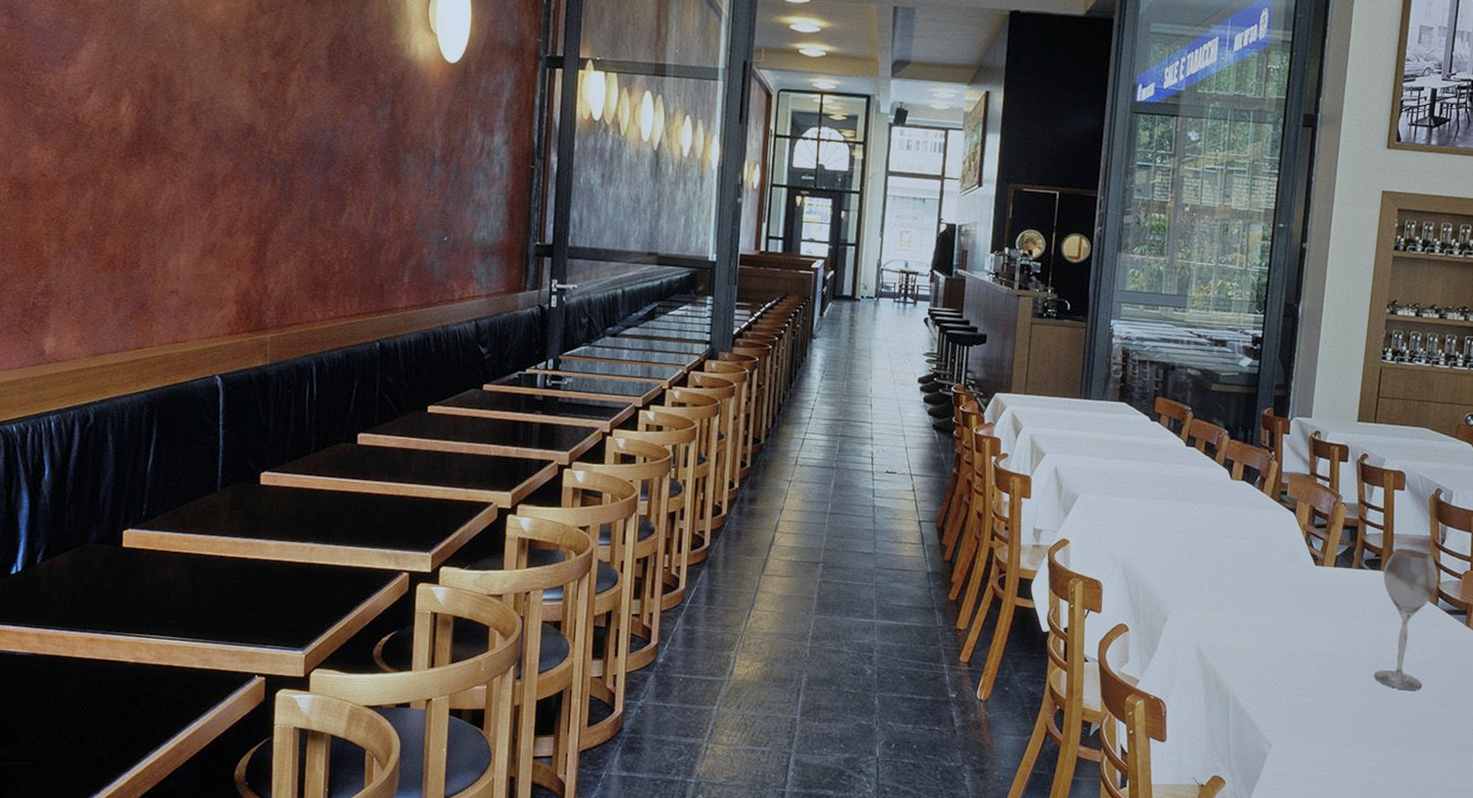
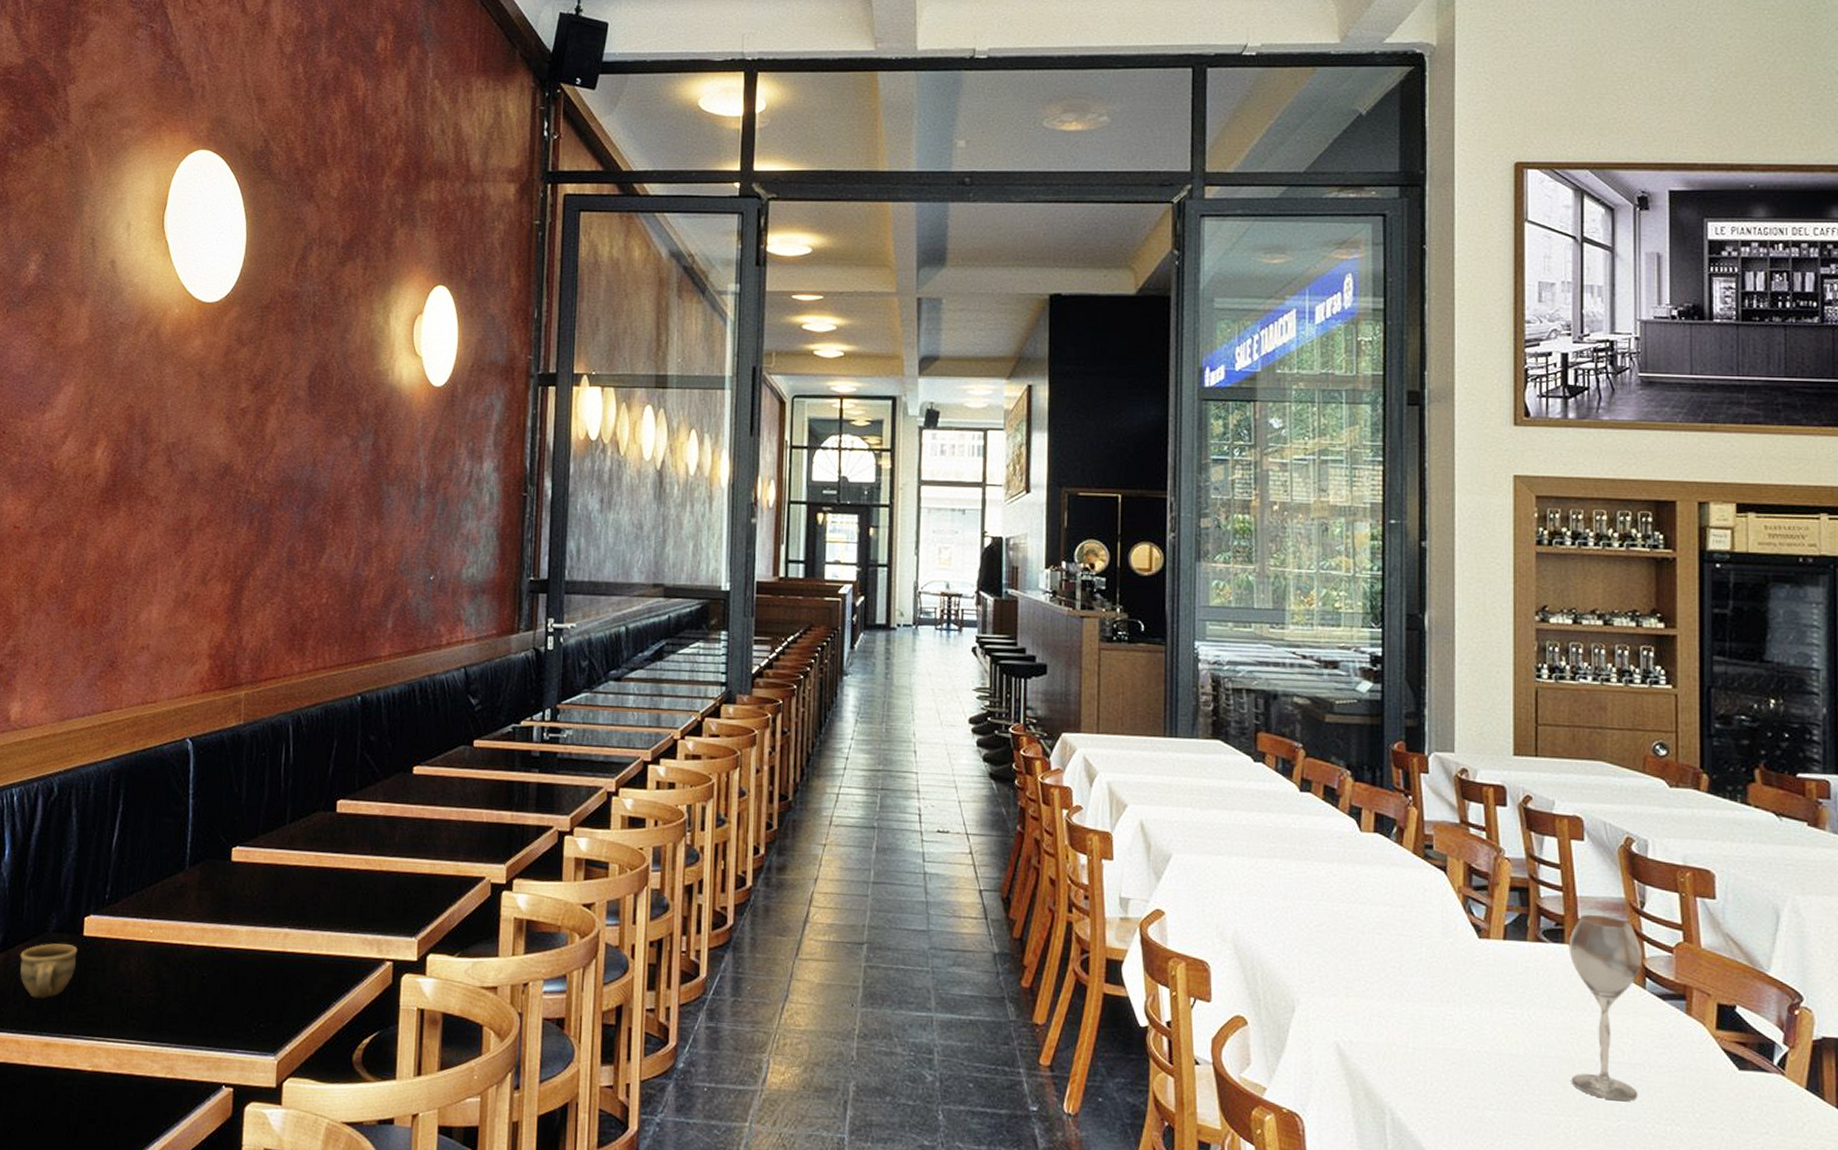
cup: none [63,553,118,601] -> present [20,943,78,999]

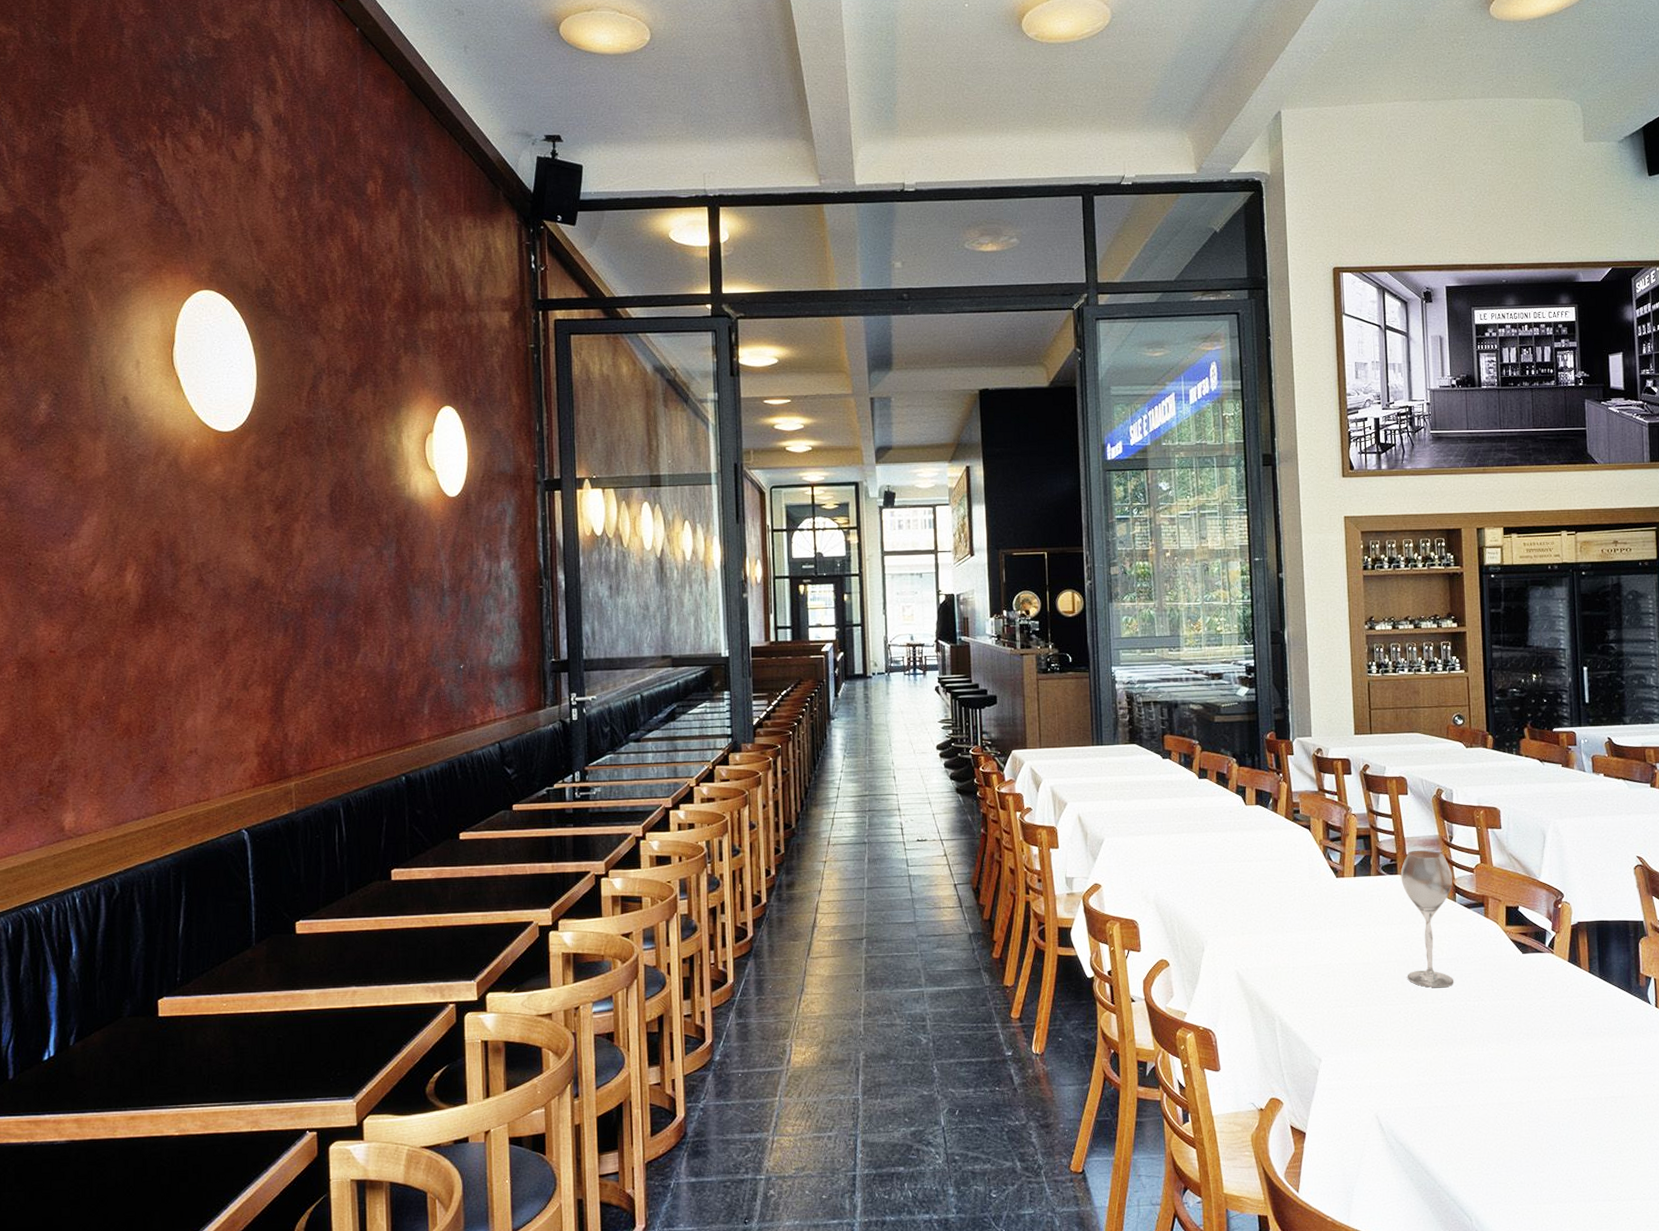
cup: present [20,943,78,999] -> none [97,1026,154,1078]

